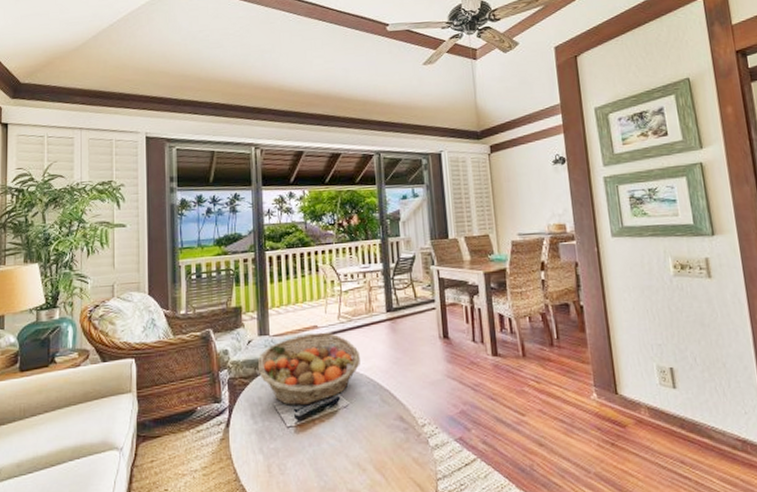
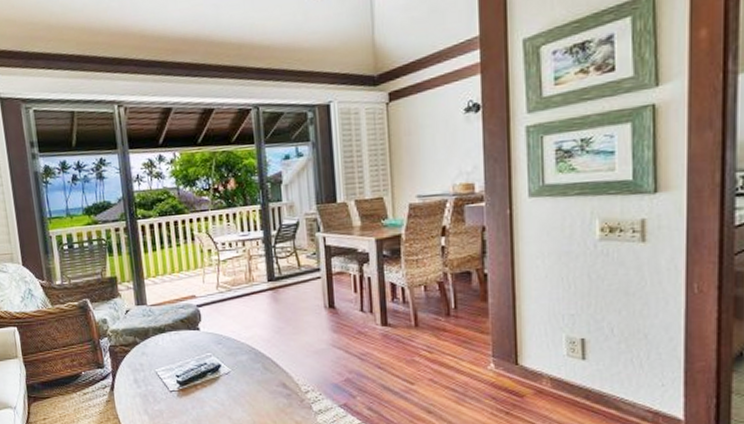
fruit basket: present [257,332,360,406] -> none [137,302,241,373]

